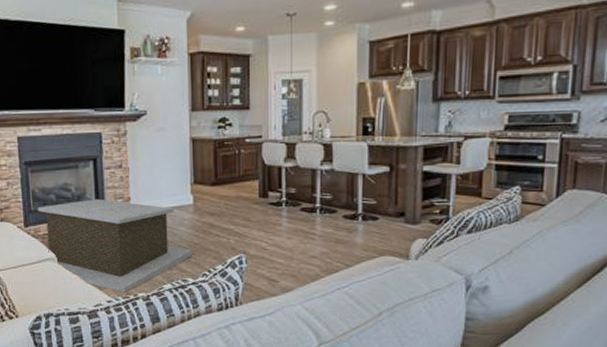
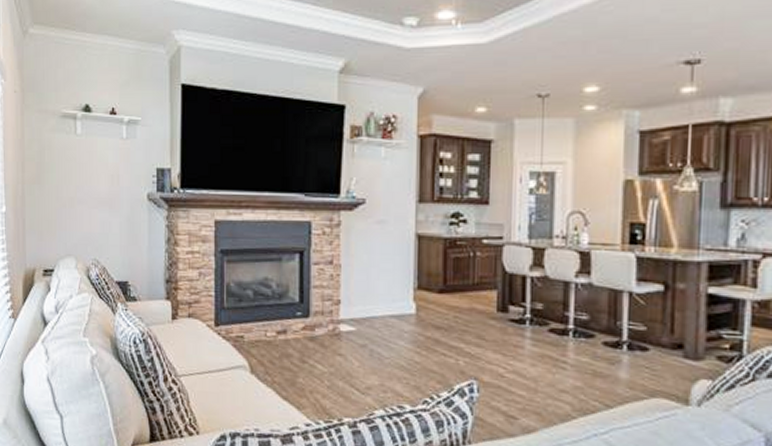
coffee table: present [38,198,192,293] -> none [232,298,412,416]

